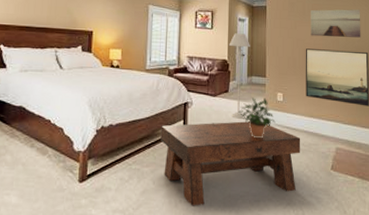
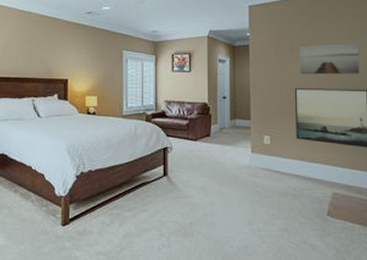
bench: present [160,121,301,206] -> none [141,166,292,251]
floor lamp: present [229,33,251,119] -> none [209,75,233,163]
potted plant: present [237,98,276,139] -> none [220,141,263,183]

